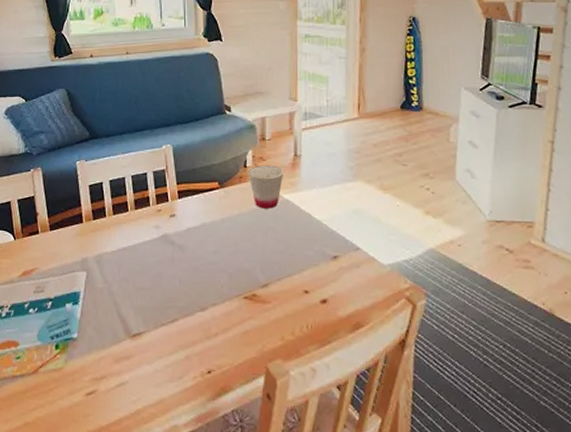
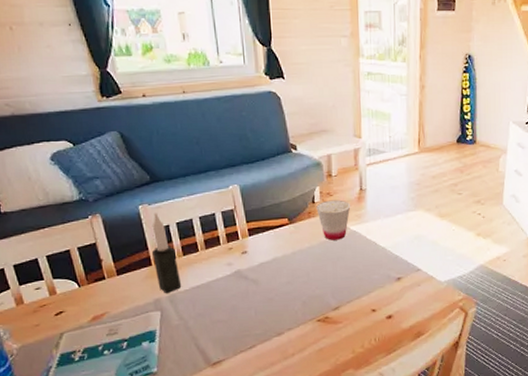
candle: none [83,169,109,253] -> present [151,213,182,293]

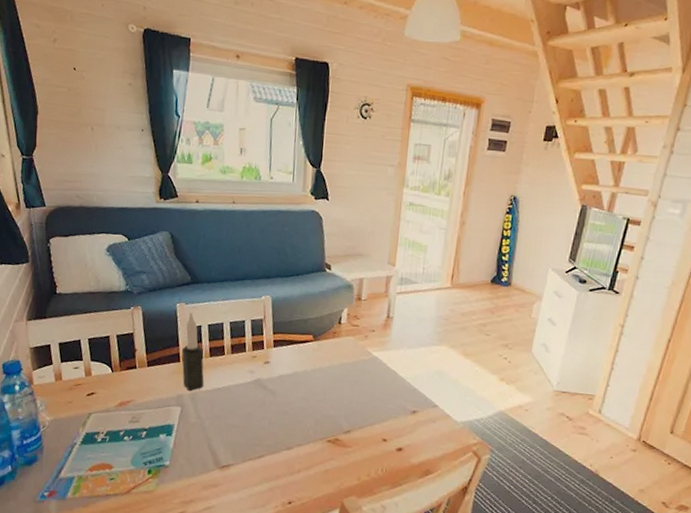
cup: present [316,200,351,240] -> none [342,323,376,364]

